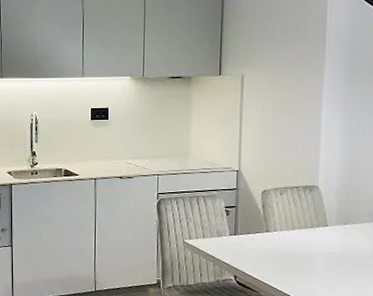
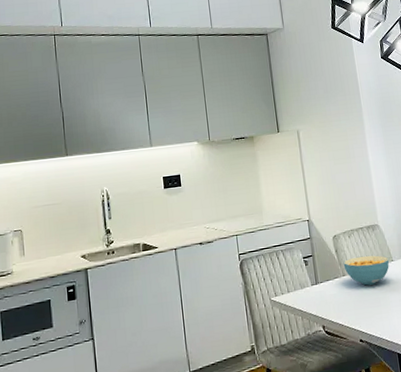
cereal bowl: none [268,215,323,246] -> present [343,255,389,286]

